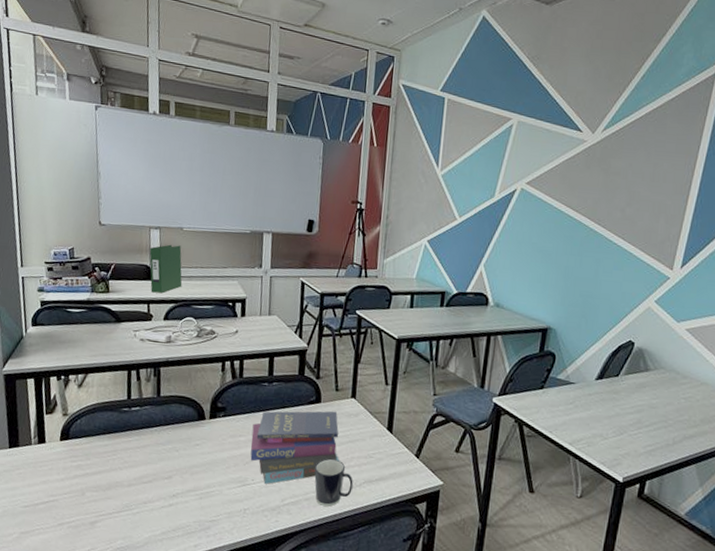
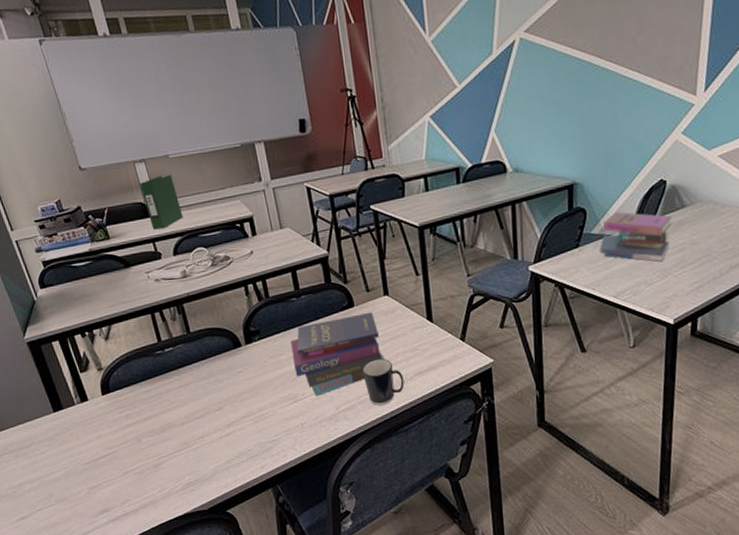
books: none [562,363,635,418] -> present [600,212,672,262]

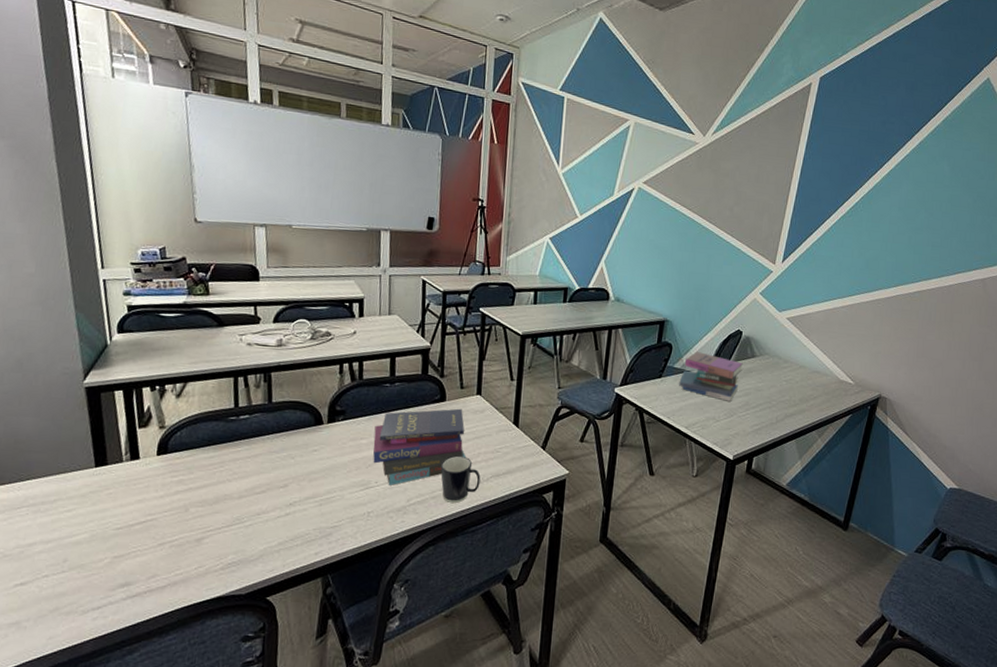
binder: present [140,174,184,230] -> none [254,243,293,295]

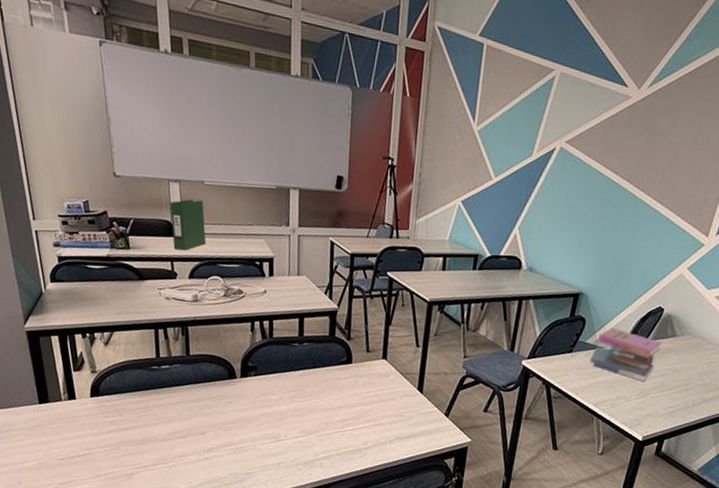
binder: none [254,243,293,295] -> present [170,199,207,251]
books: present [373,408,467,485] -> none [282,371,371,440]
mug: present [440,455,481,503] -> none [346,416,384,461]

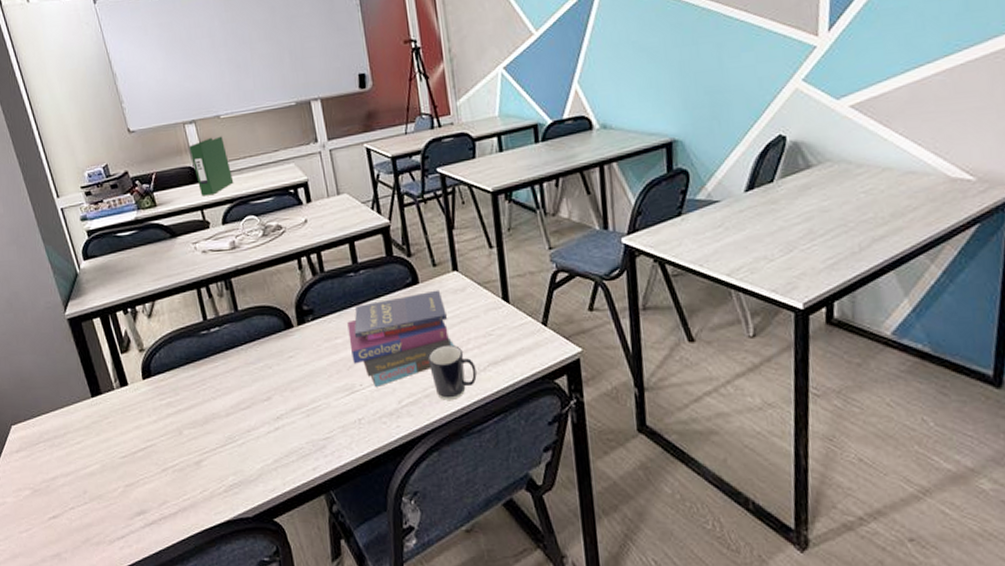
books: none [282,371,371,440] -> present [347,290,456,387]
mug: none [346,416,384,461] -> present [427,344,477,400]
books: present [590,328,662,381] -> none [707,173,796,233]

